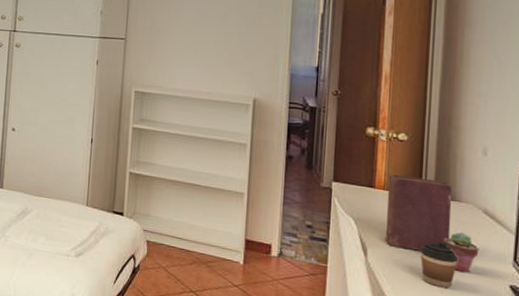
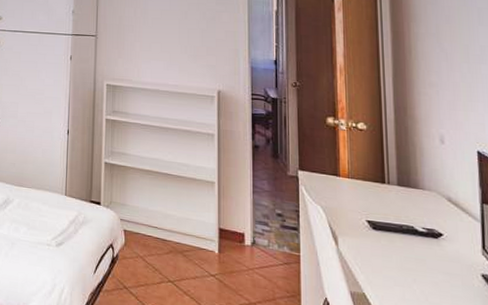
book: present [386,174,452,251] -> none [352,163,417,239]
coffee cup: present [420,242,459,288] -> none [389,230,428,277]
potted succulent: present [443,232,479,273] -> none [411,220,448,261]

